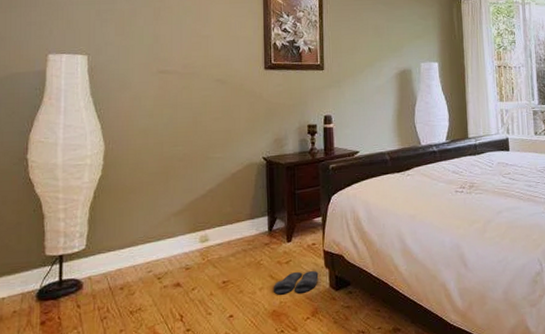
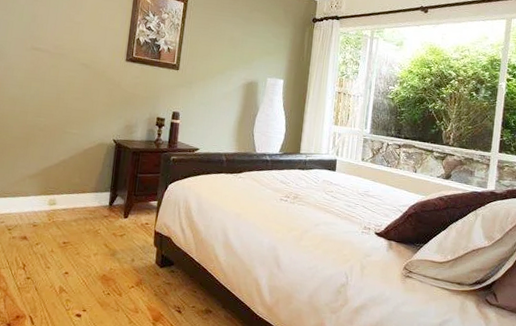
slippers: present [273,271,319,295] -> none [105,244,148,265]

